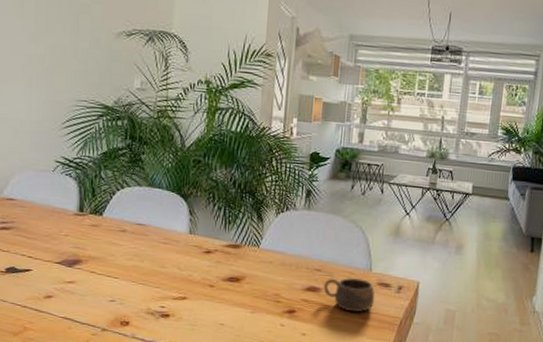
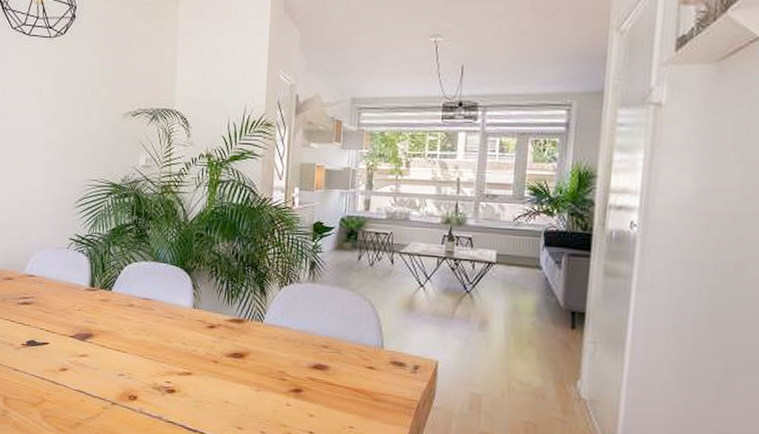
cup: present [323,278,375,312] -> none [331,355,388,393]

